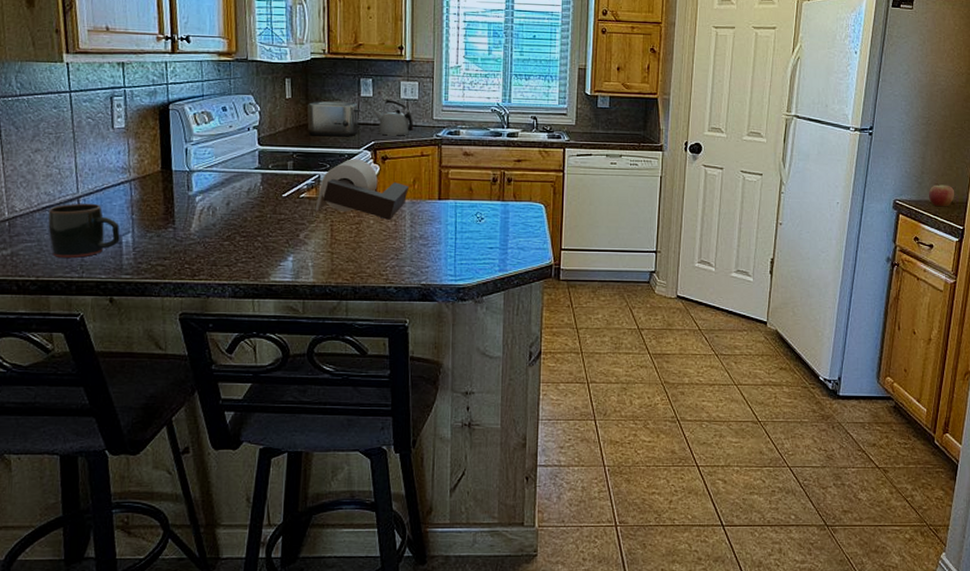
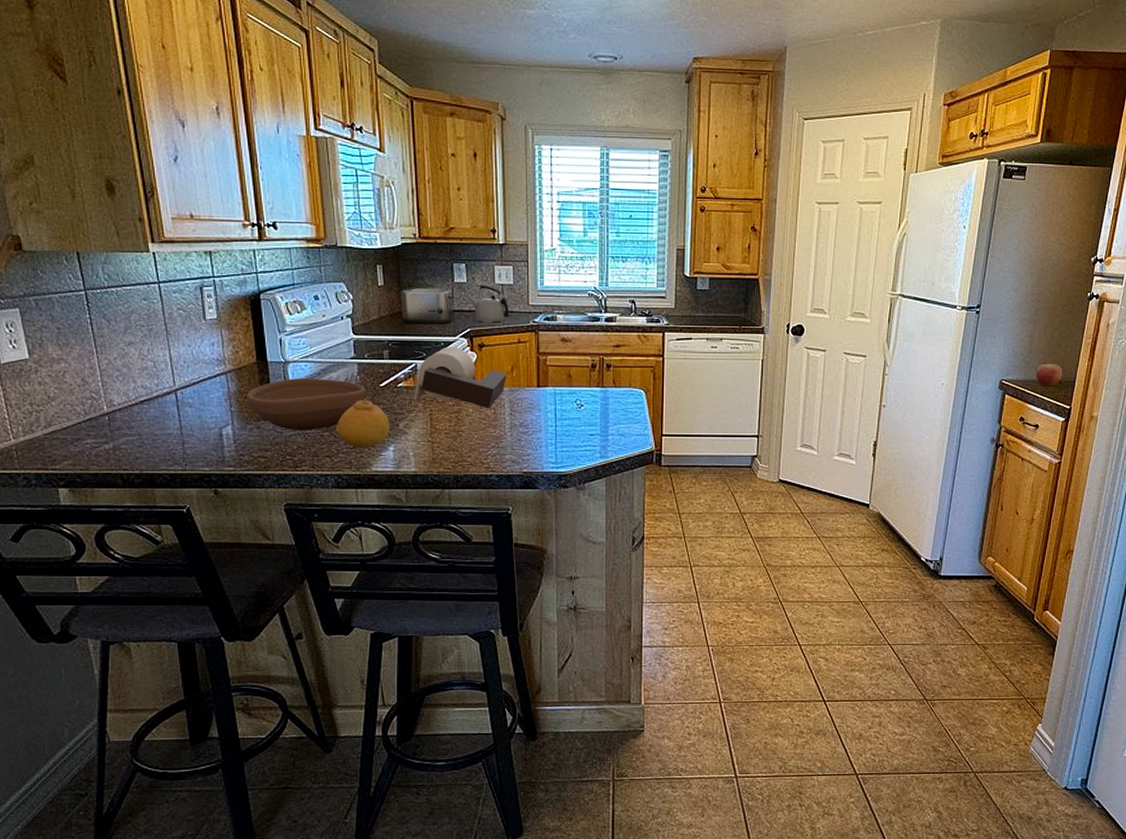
mug: present [48,203,120,259] -> none [146,396,220,452]
bowl: none [149,187,268,240] -> present [247,378,366,432]
fruit: none [237,209,291,258] -> present [337,400,391,448]

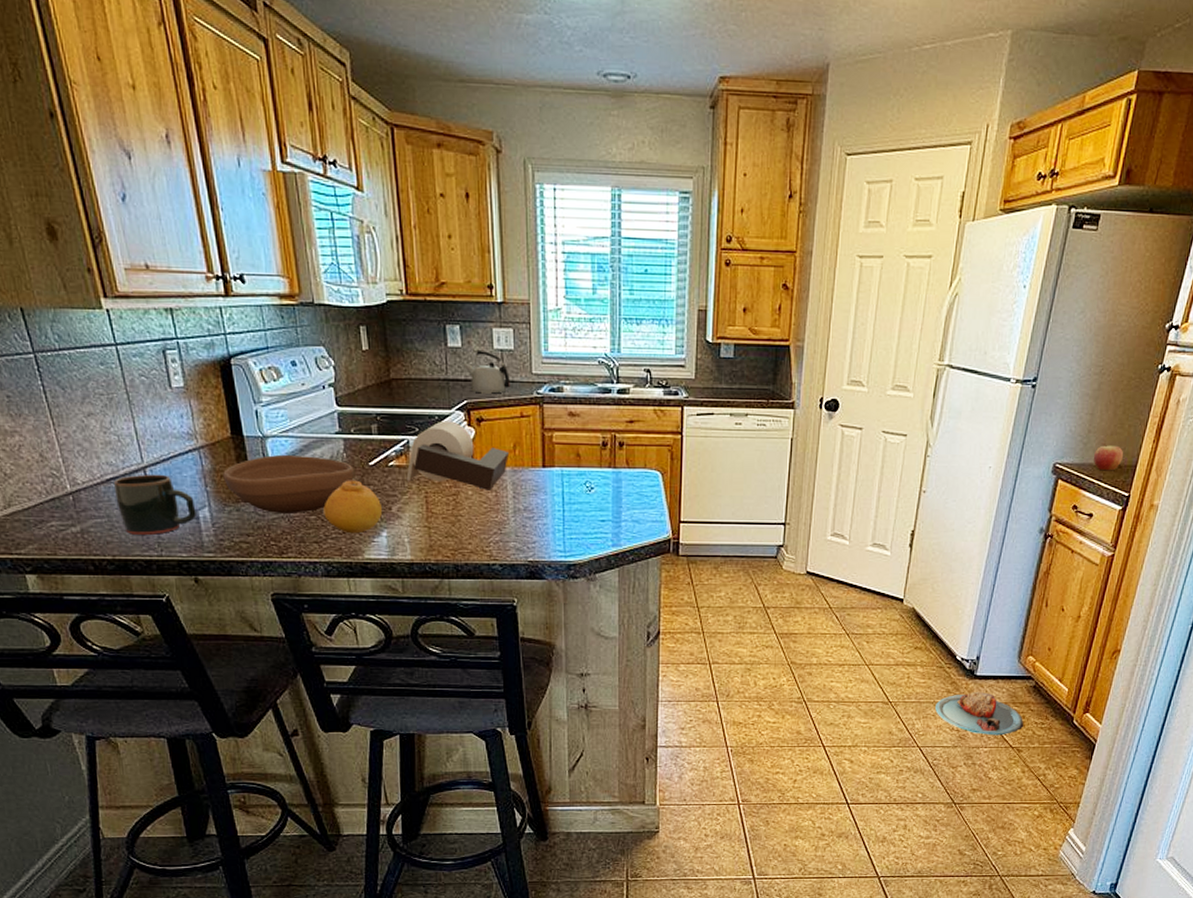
mug: none [146,396,220,452] -> present [113,474,197,536]
toaster: present [400,288,455,325] -> none [387,353,449,396]
pet bowl: none [904,590,988,633] -> present [935,691,1024,736]

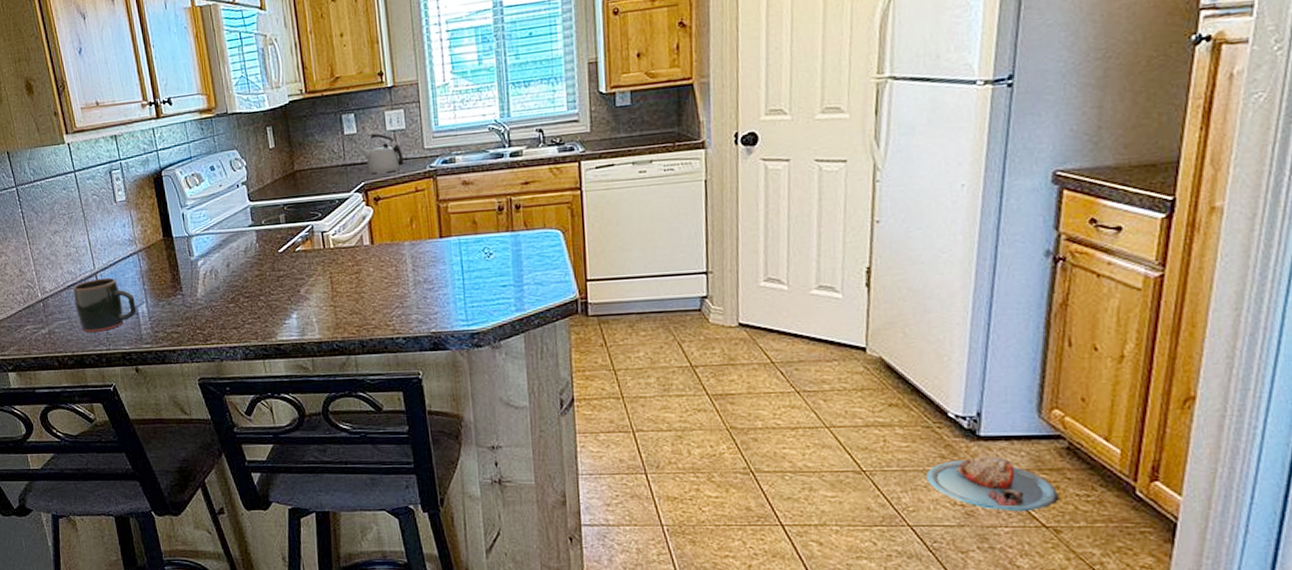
bowl: present [223,455,354,515] -> none [157,249,266,305]
fruit: present [323,480,383,534] -> none [240,267,292,318]
paper towel holder: present [406,421,510,490] -> none [312,203,407,266]
fruit: present [1093,442,1124,471] -> none [1110,138,1157,173]

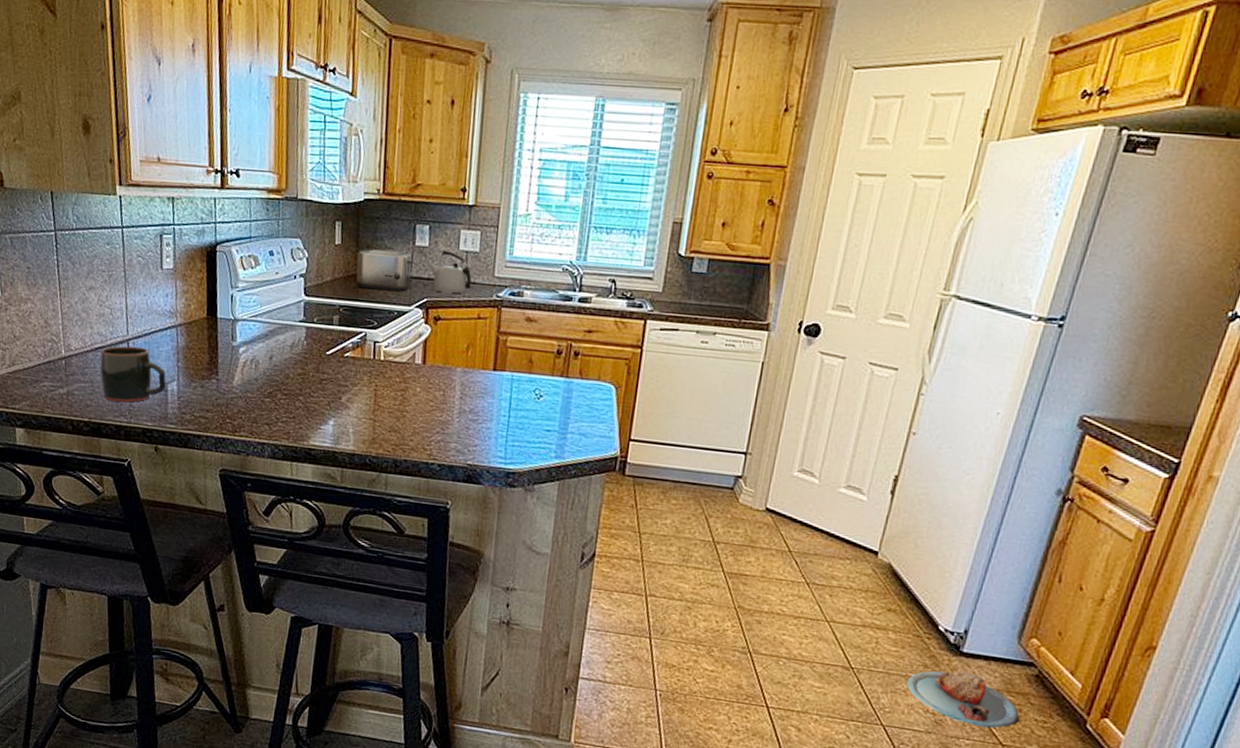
toaster: none [291,142,346,185] -> present [356,249,414,292]

